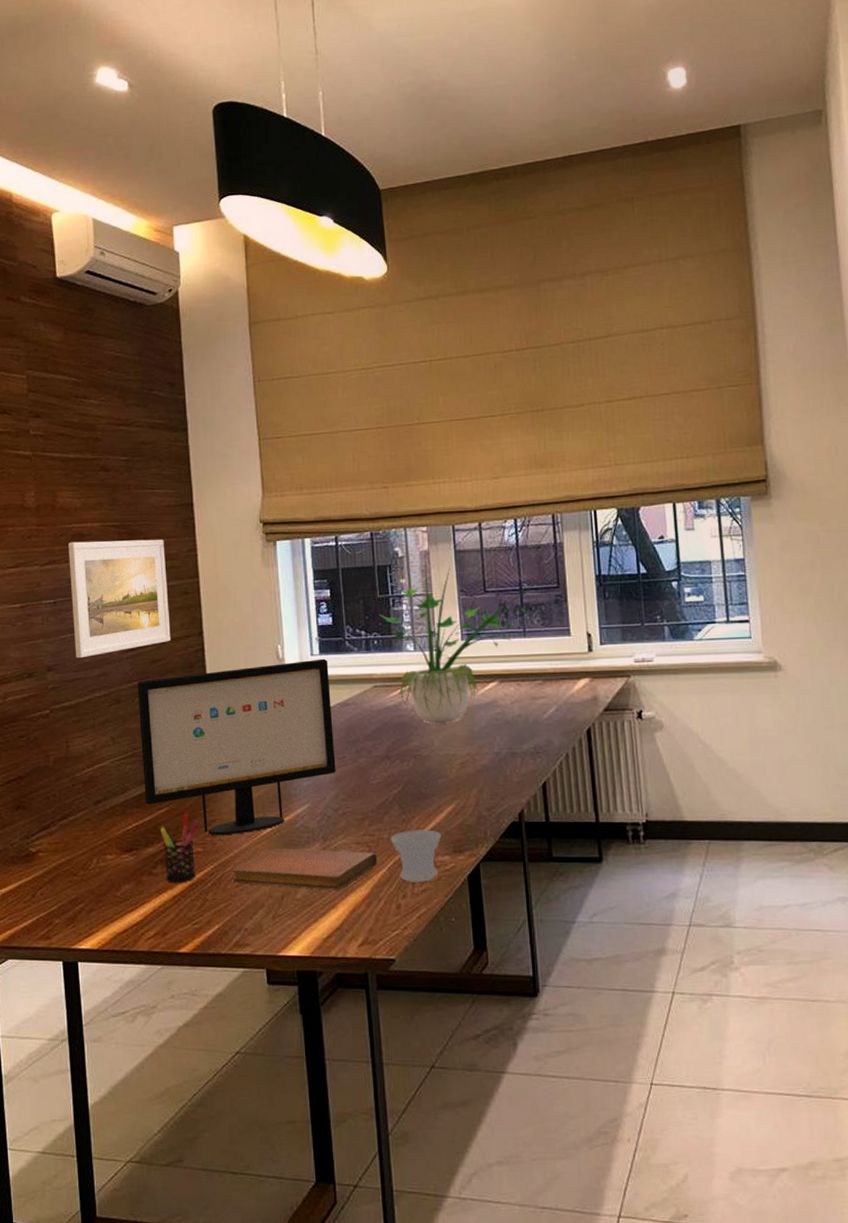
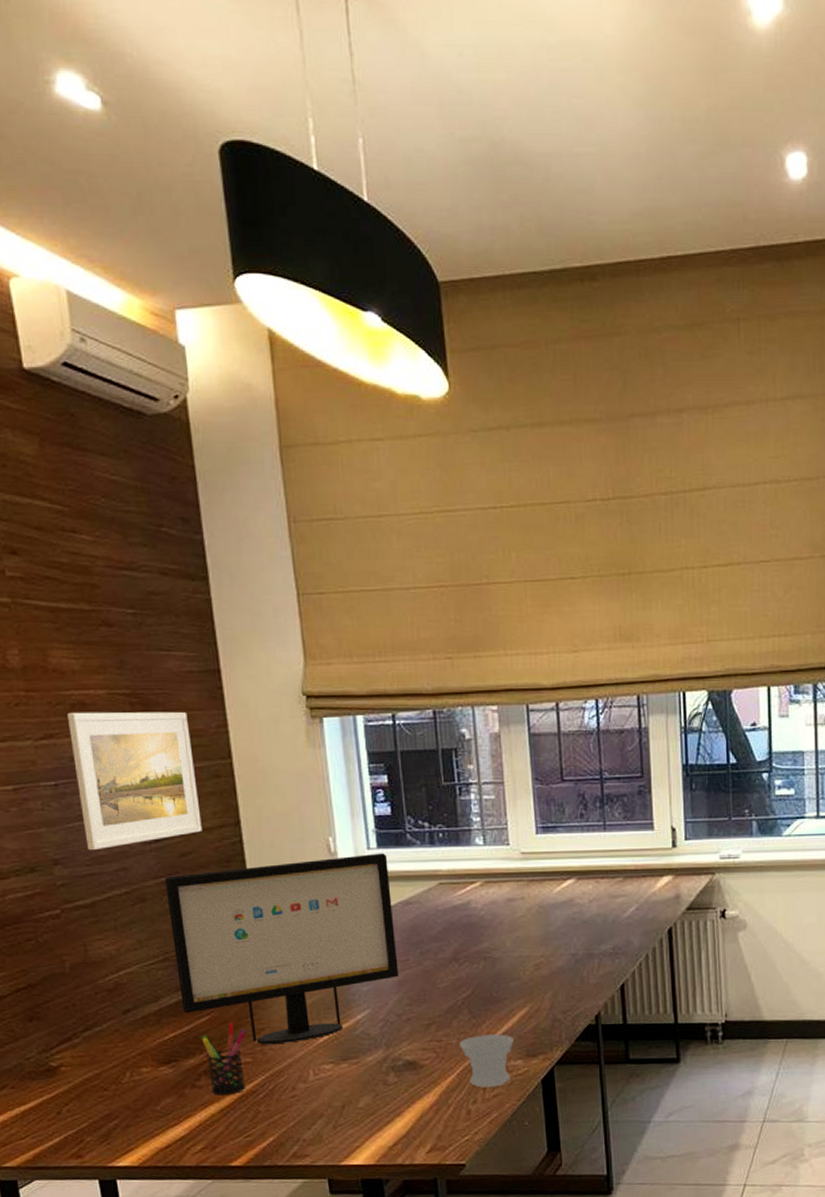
notebook: present [233,848,378,890] -> none [287,1056,446,1098]
potted plant: present [378,561,534,723] -> none [443,745,616,924]

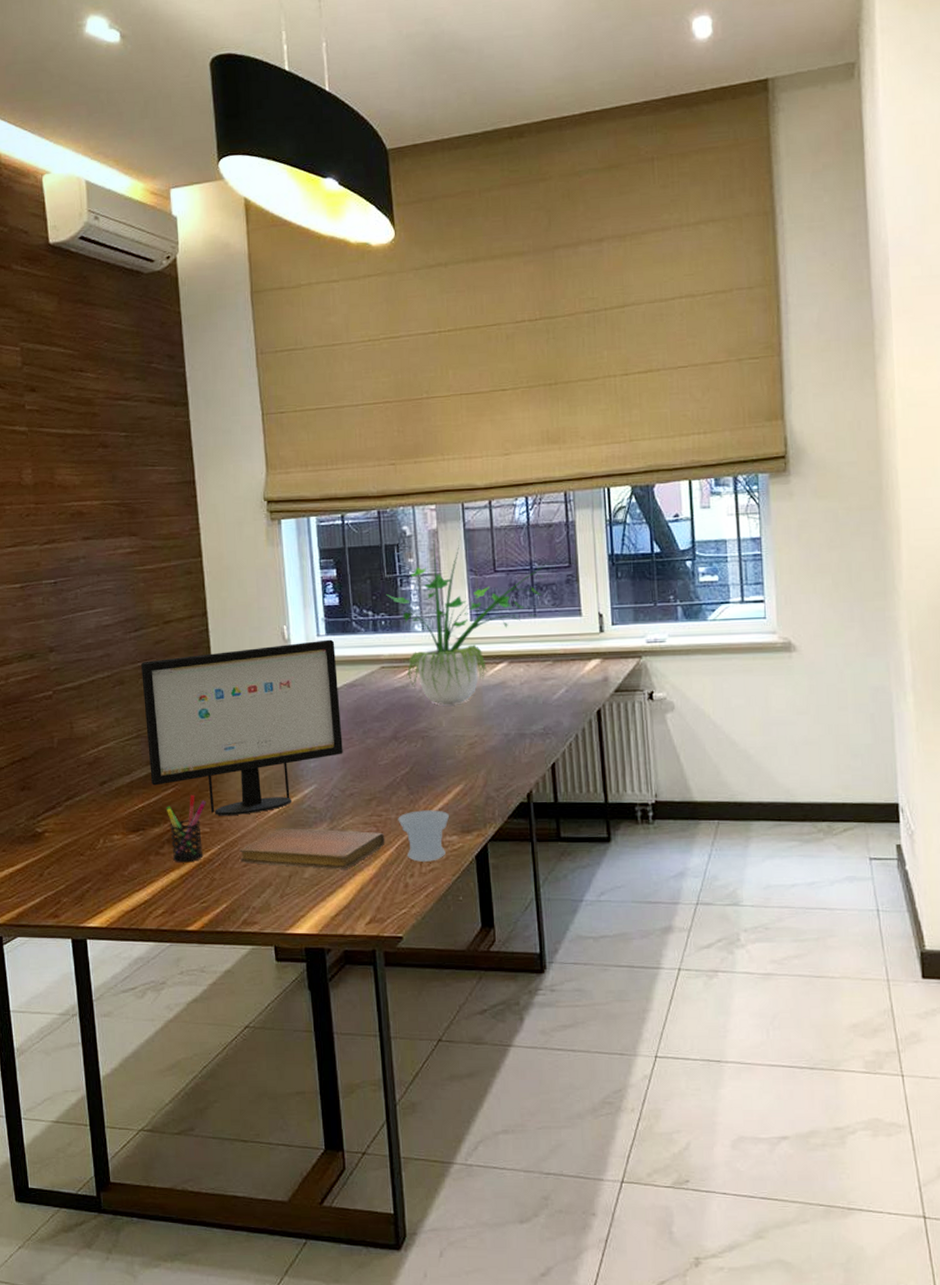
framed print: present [68,711,202,851] -> none [68,517,174,640]
notebook: none [287,1056,446,1098] -> present [240,828,385,870]
potted plant: none [443,745,616,924] -> present [386,540,545,705]

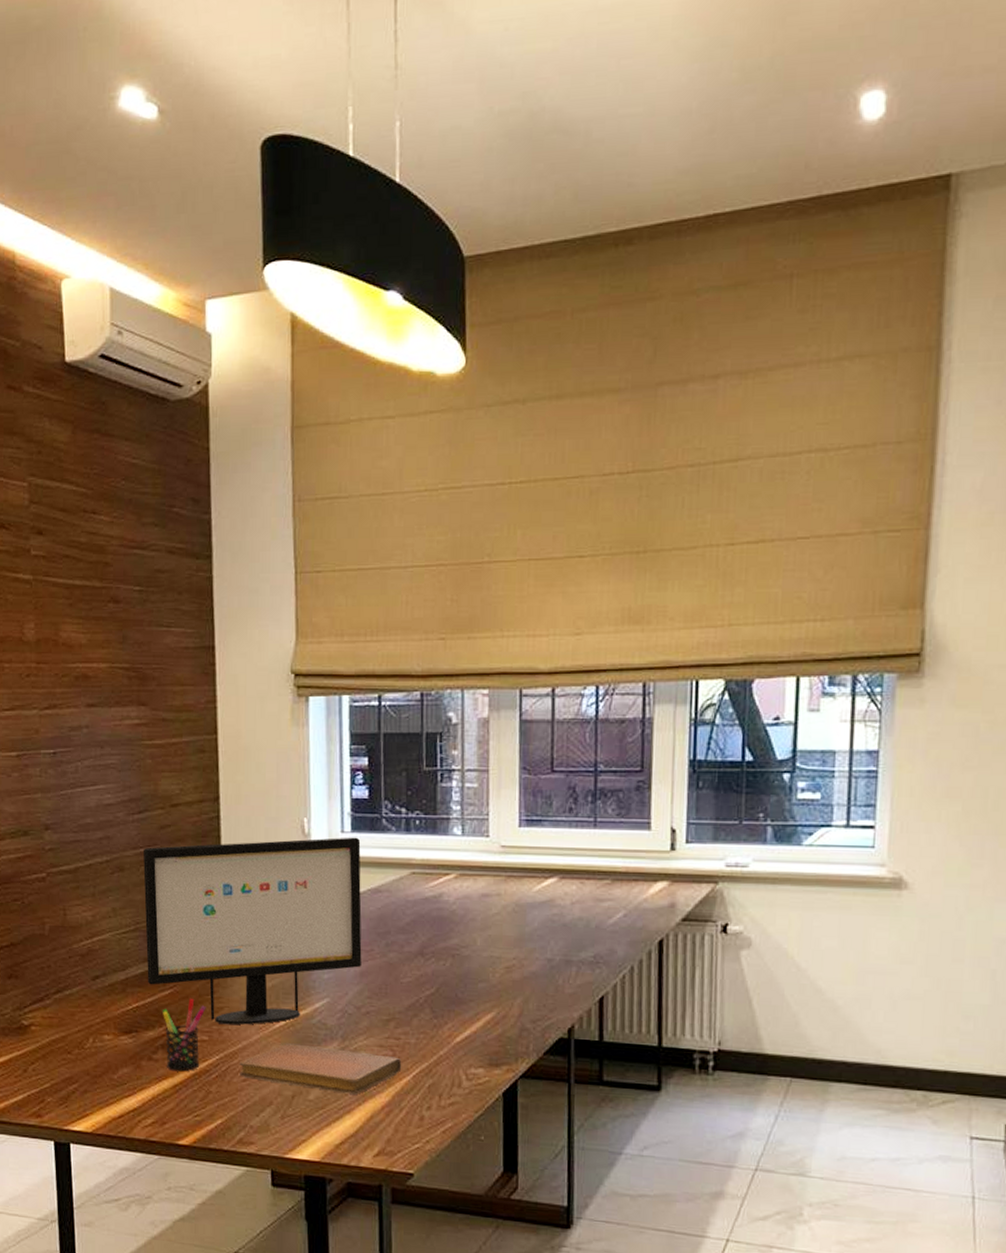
potted plant: present [386,540,545,705] -> none [423,730,612,921]
cup: present [398,810,450,862] -> none [418,1037,477,1095]

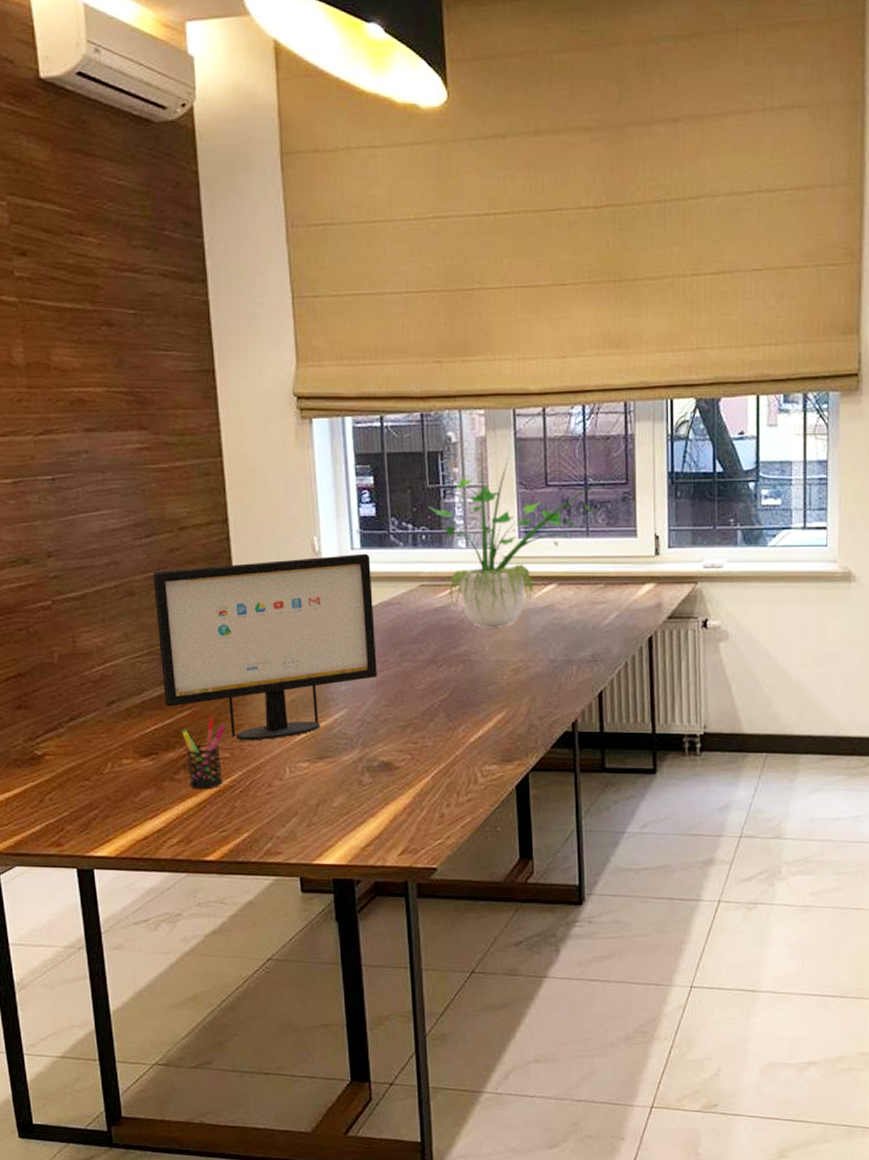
notebook: present [240,1043,402,1095] -> none [263,754,421,798]
potted plant: none [423,730,612,921] -> present [428,449,601,627]

